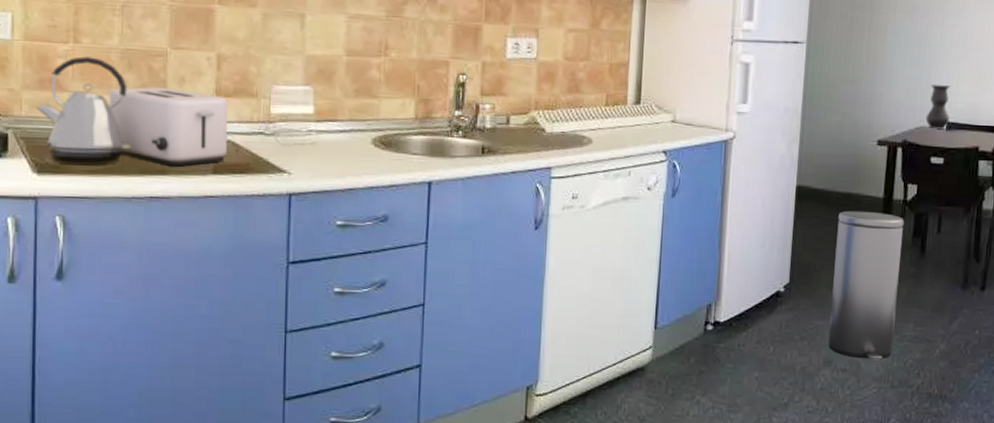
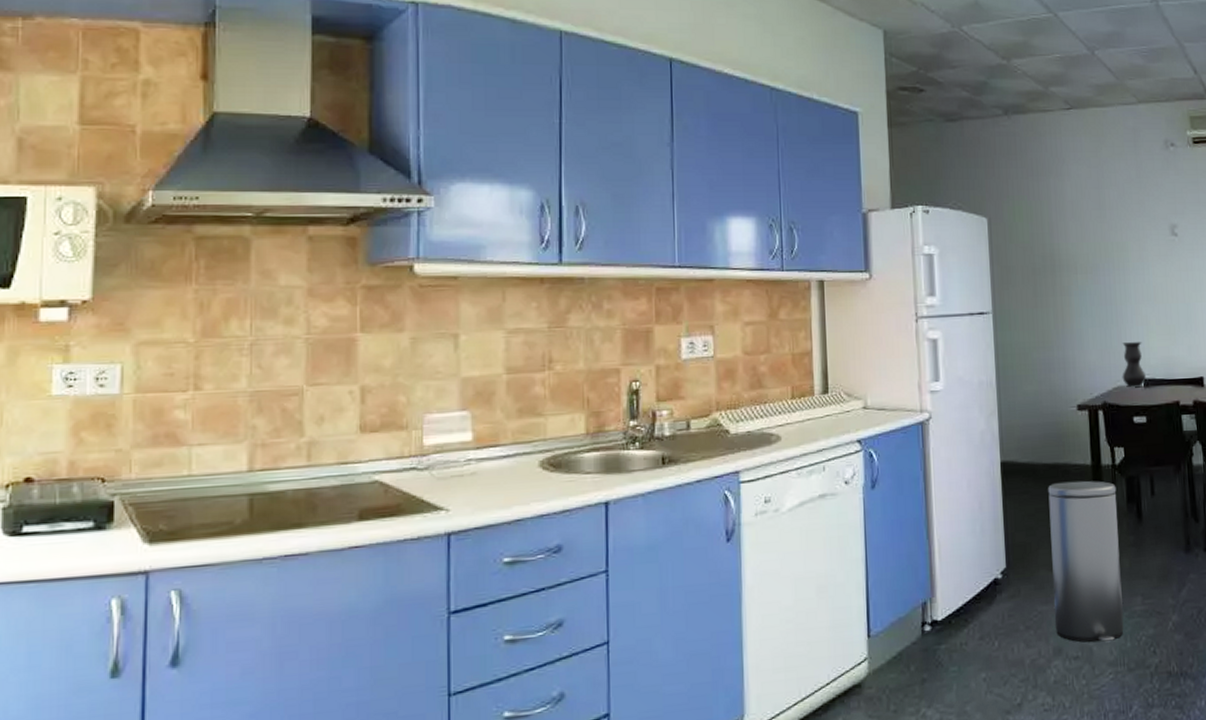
kettle: present [36,56,132,166] -> none [149,404,263,530]
toaster: present [109,87,227,168] -> none [236,428,374,519]

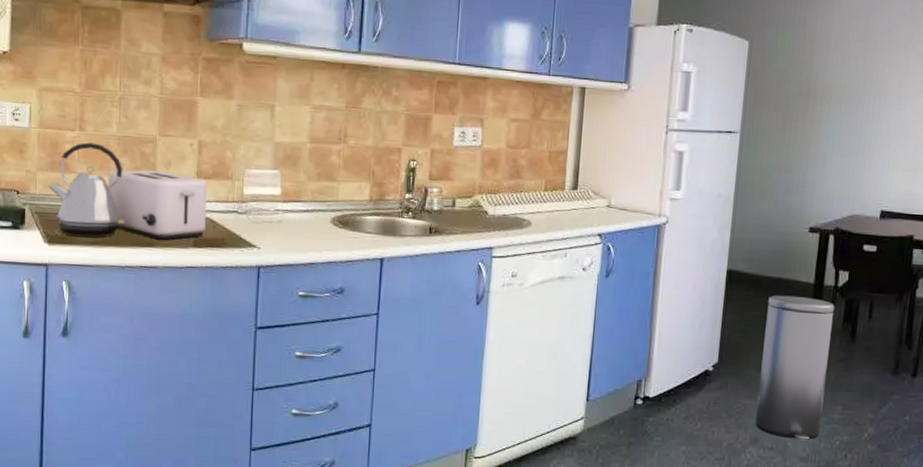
kettle: none [149,404,263,530] -> present [48,142,126,238]
toaster: none [236,428,374,519] -> present [108,169,207,241]
vase: present [1122,342,1146,388] -> none [859,174,886,218]

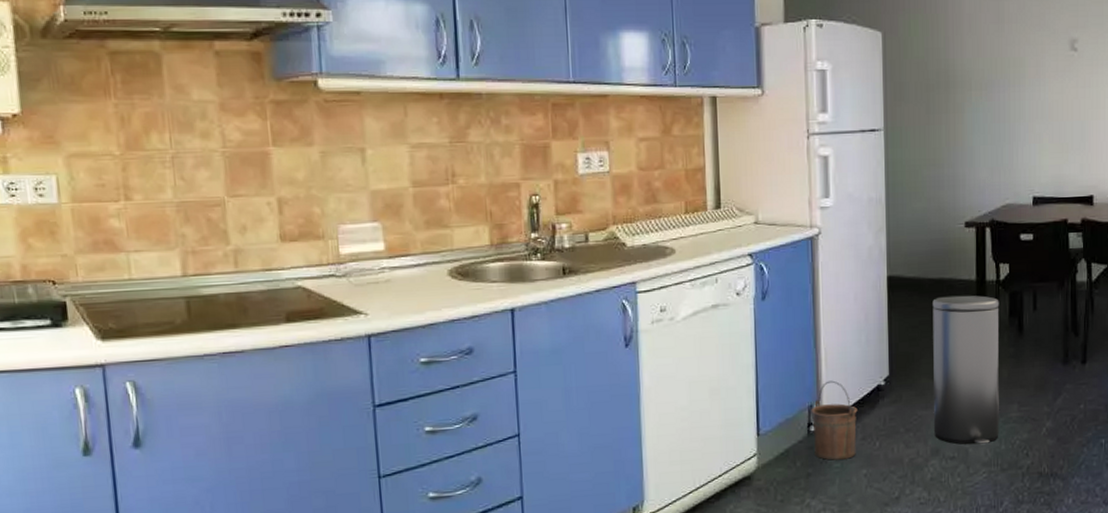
kettle: present [48,142,126,238] -> none [93,213,198,328]
toaster: present [108,169,207,241] -> none [168,237,298,320]
bucket: none [638,359,684,435] -> present [811,380,858,460]

